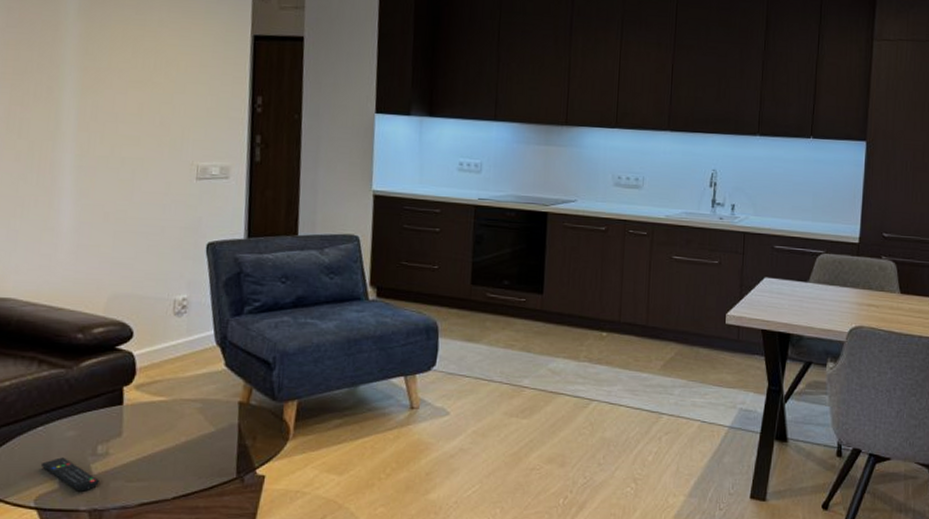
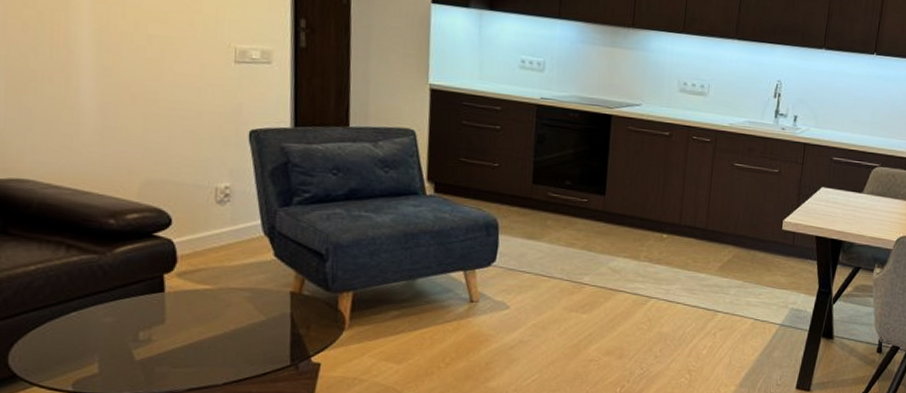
remote control: present [40,457,99,492] -> none [76,343,143,377]

